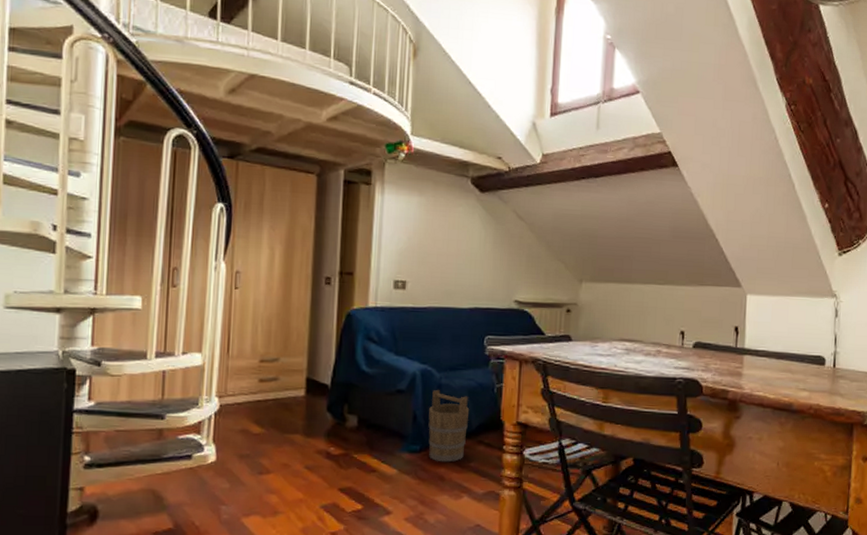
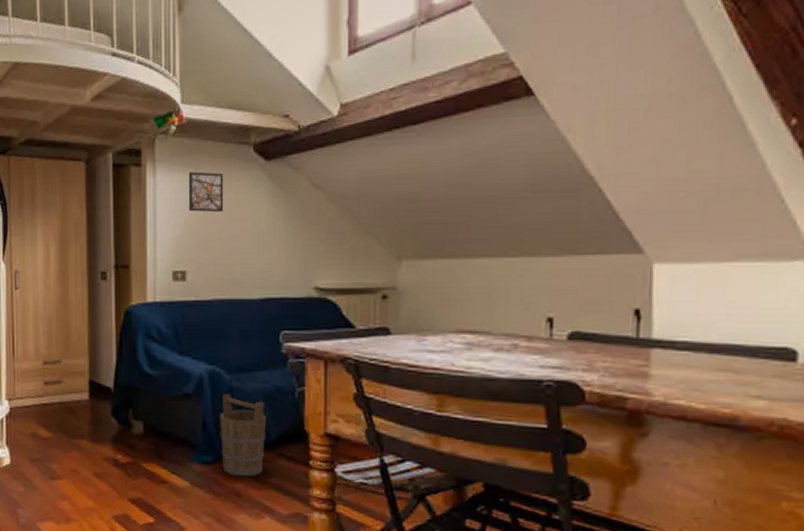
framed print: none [412,195,445,232] -> present [188,171,224,213]

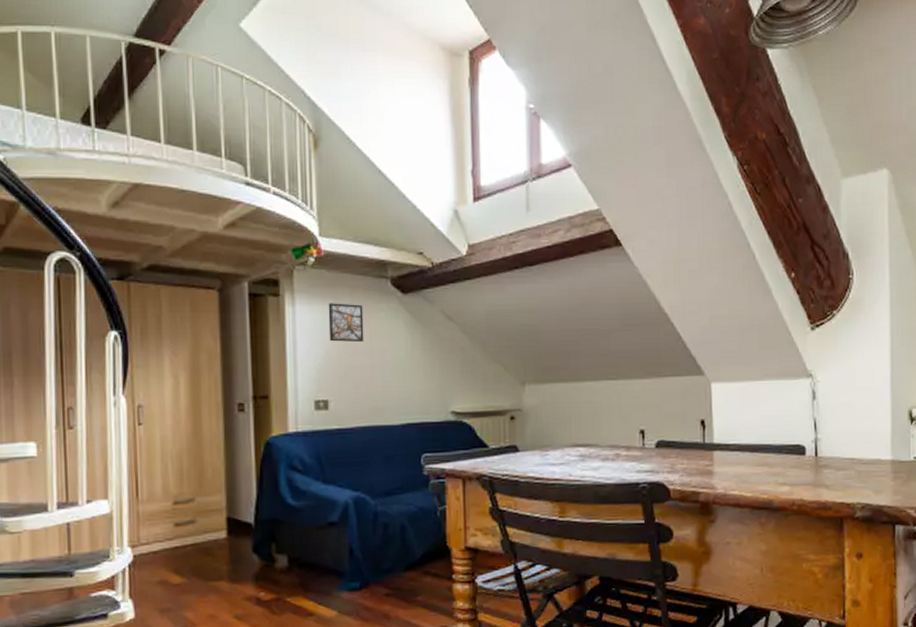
bucket: present [220,393,267,477] -> none [366,518,412,599]

